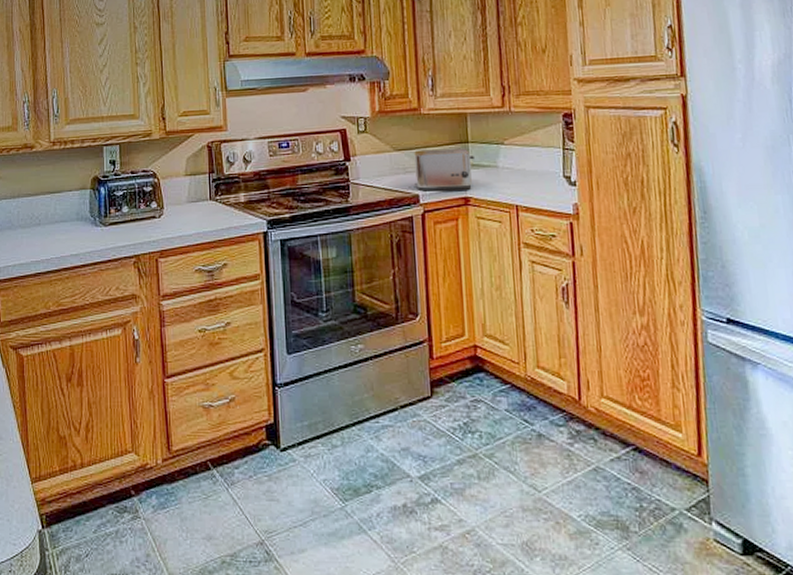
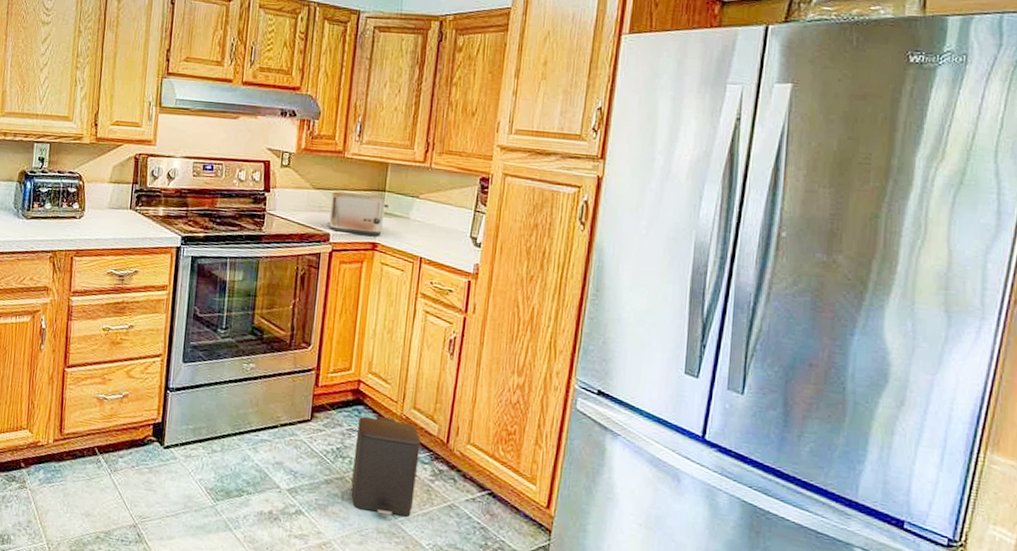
pedal bin: none [482,382,556,490] -> present [351,416,421,517]

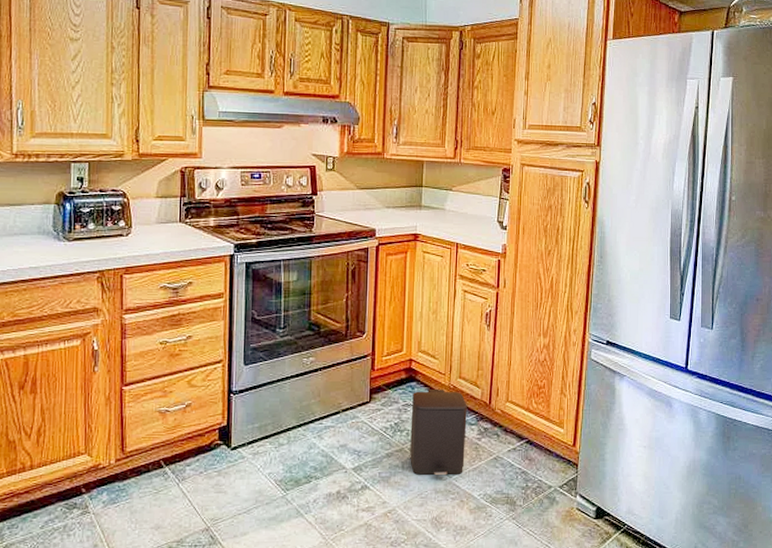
toaster: present [327,191,389,237] -> none [373,190,426,229]

